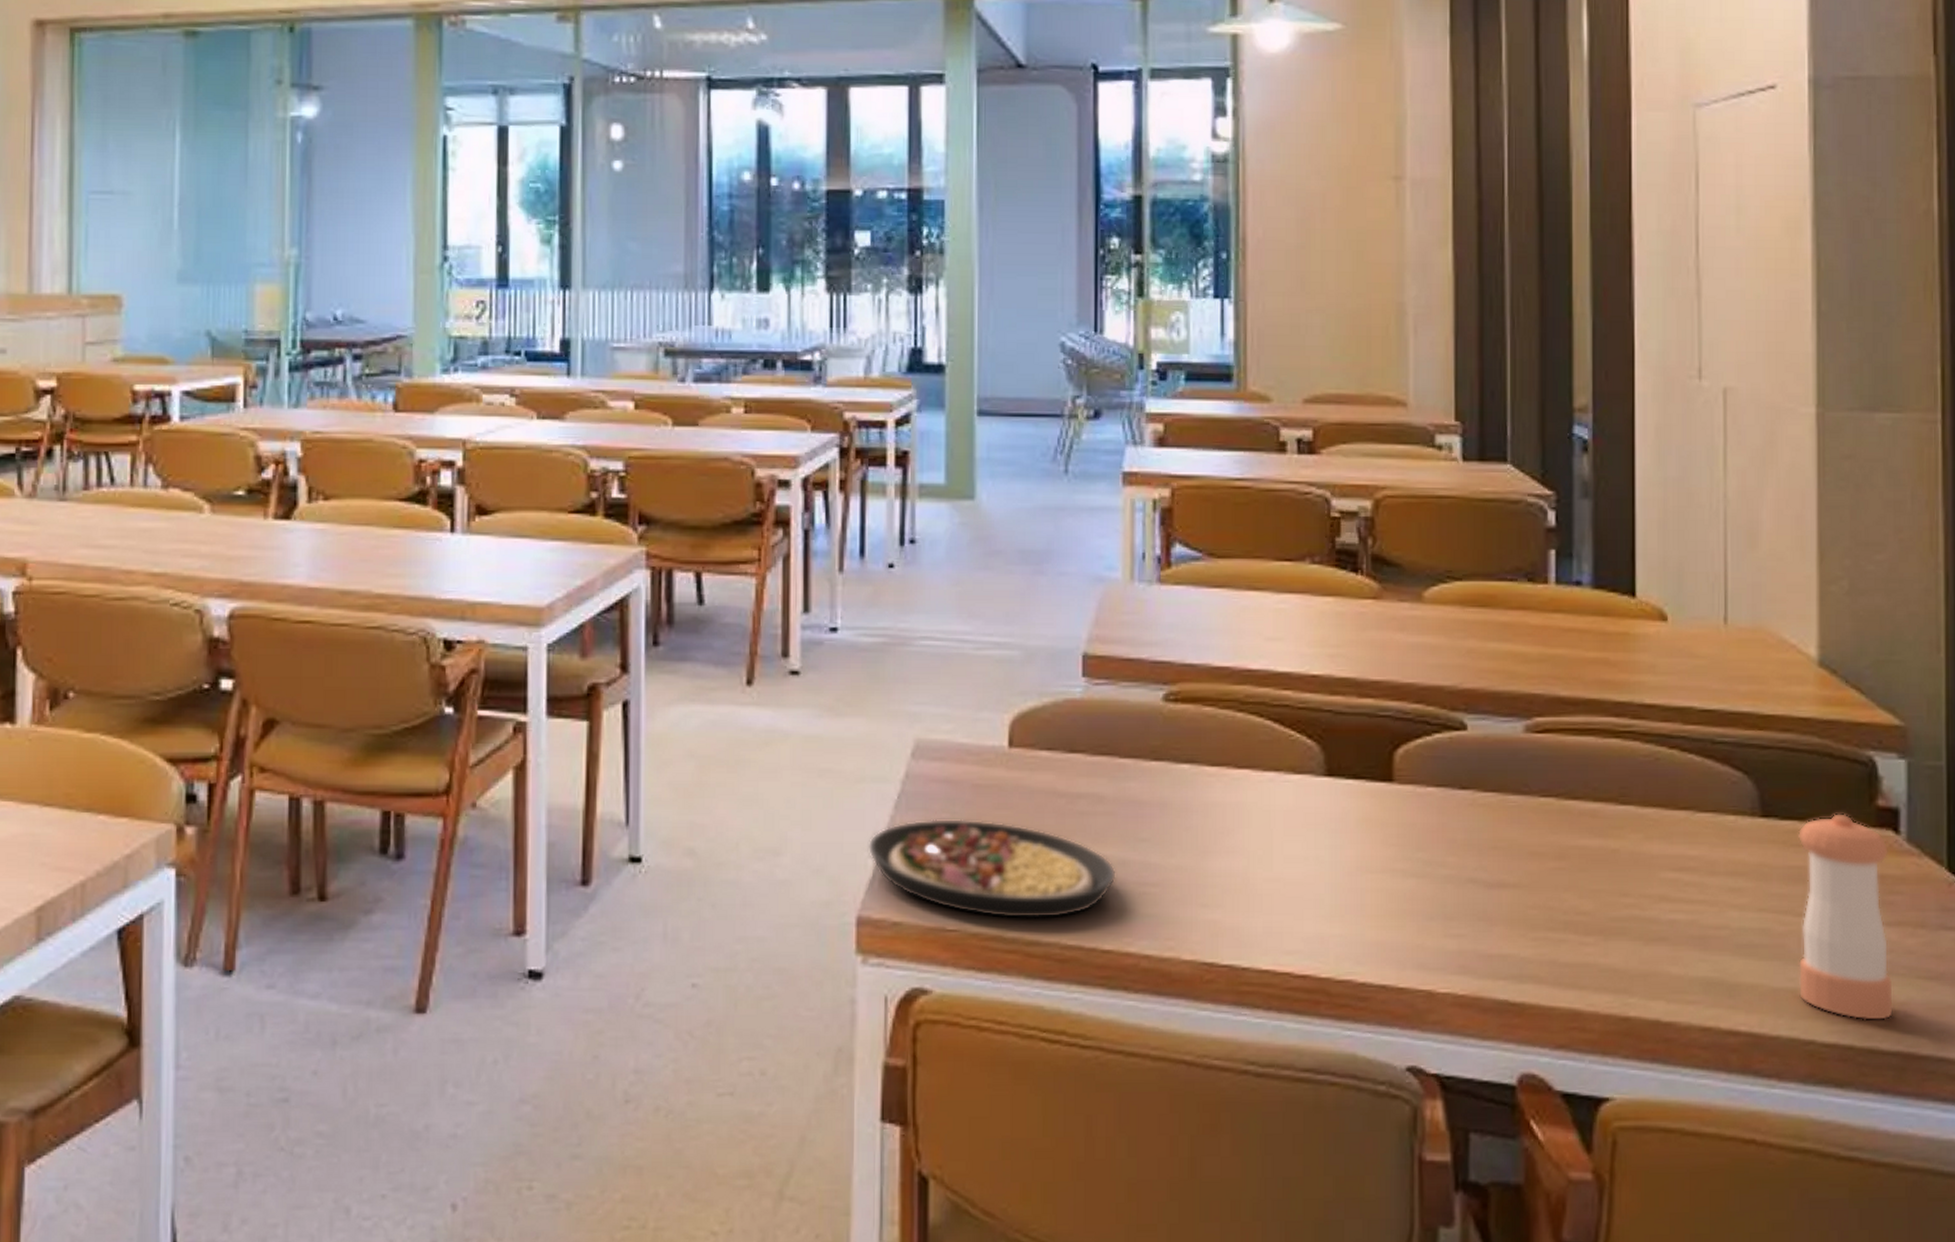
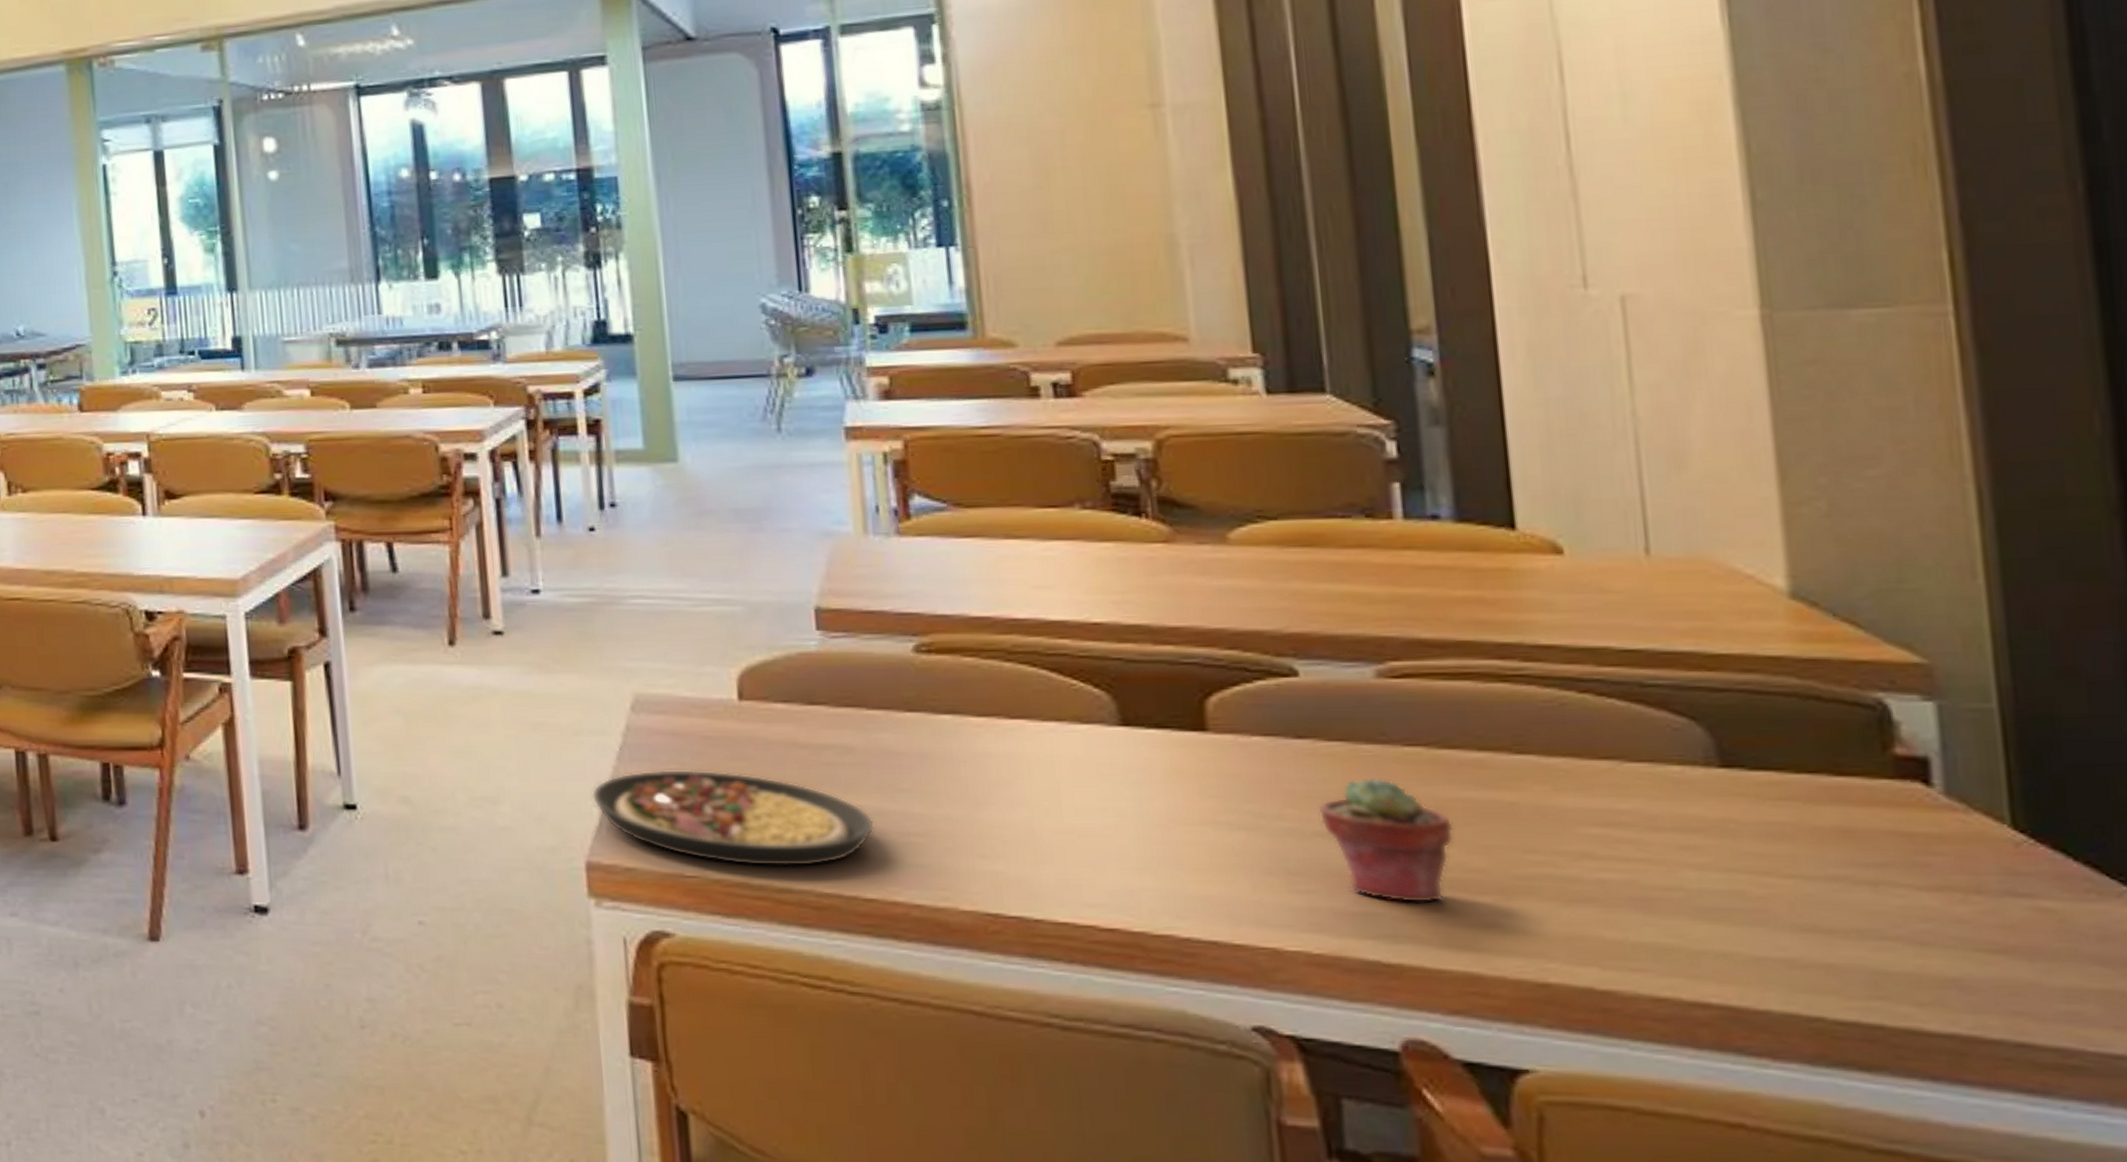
potted succulent: none [1472,826,1571,945] -> present [1318,777,1454,904]
pepper shaker: present [1797,812,1894,1022] -> none [1775,762,1943,999]

